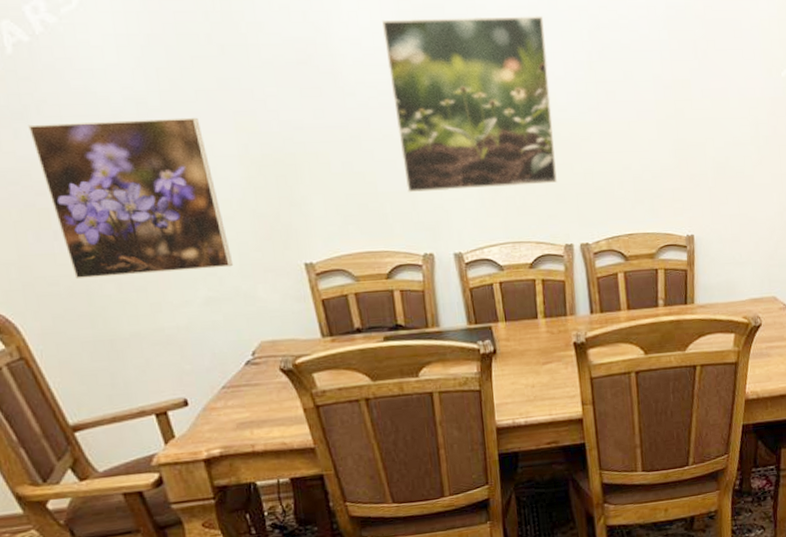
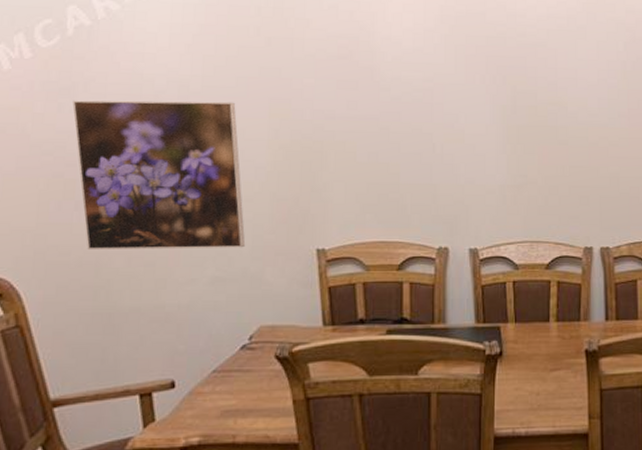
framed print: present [382,15,557,193] -> none [424,22,582,187]

